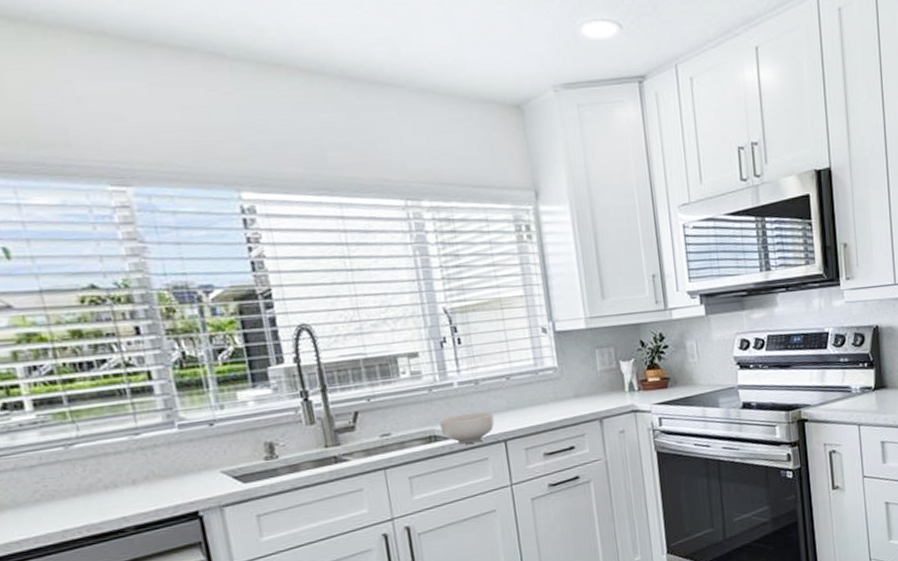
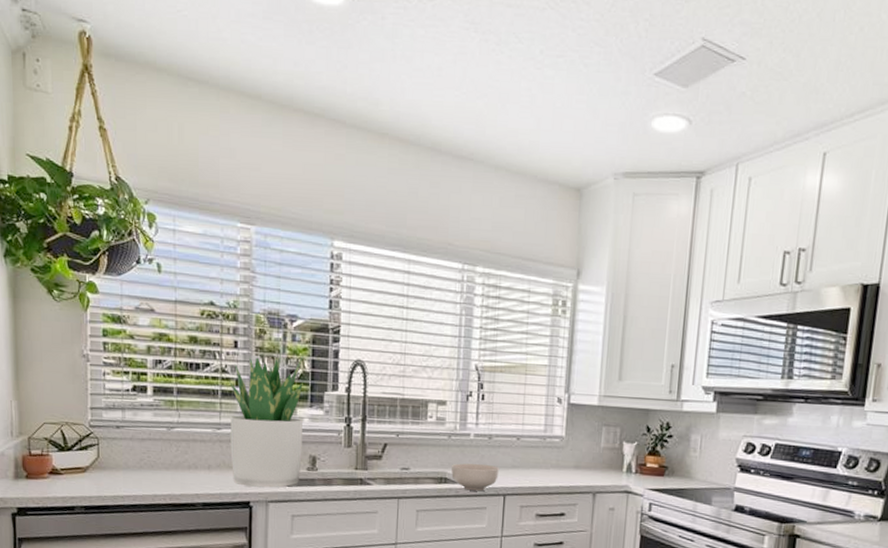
planter: none [138,329,258,496] -> present [229,352,304,488]

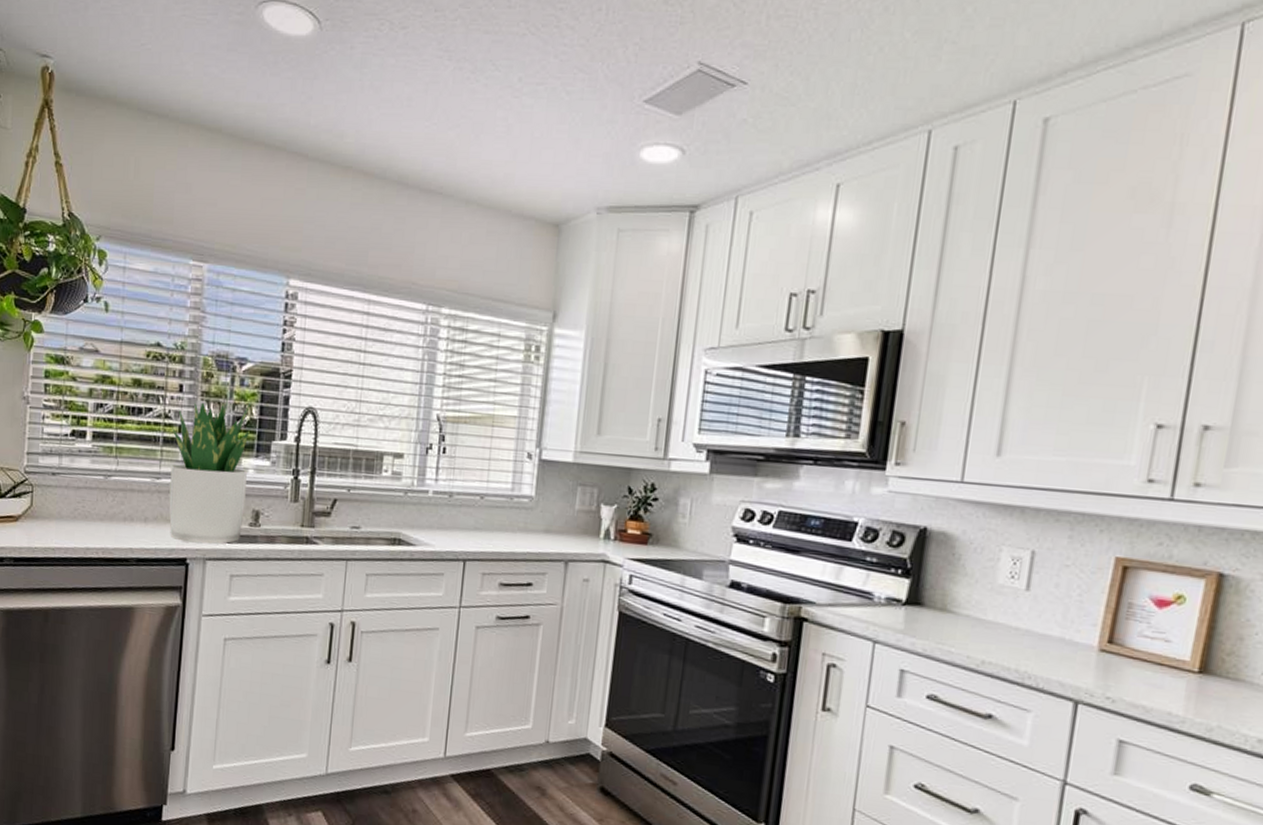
bowl: present [451,463,500,491] -> none [406,523,461,555]

